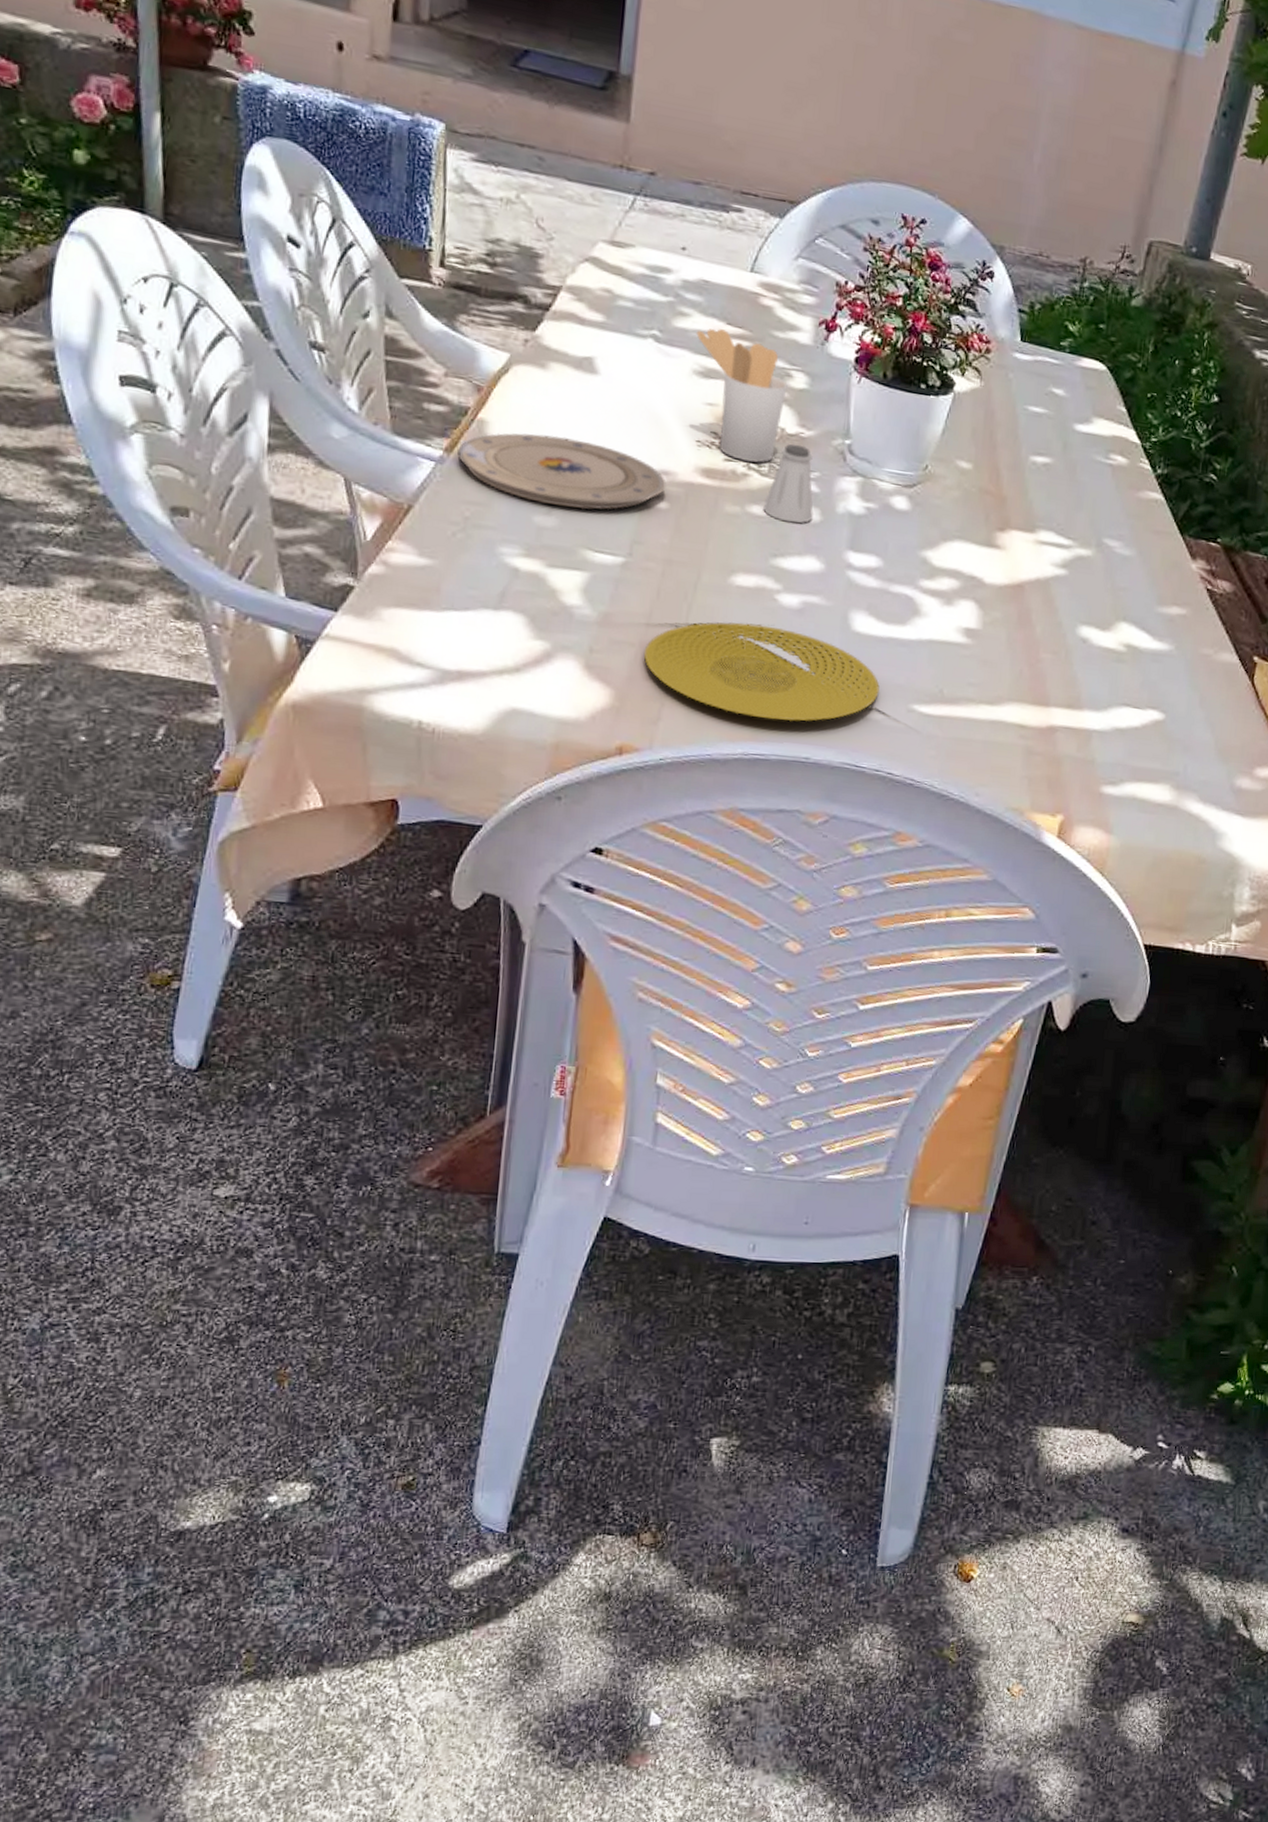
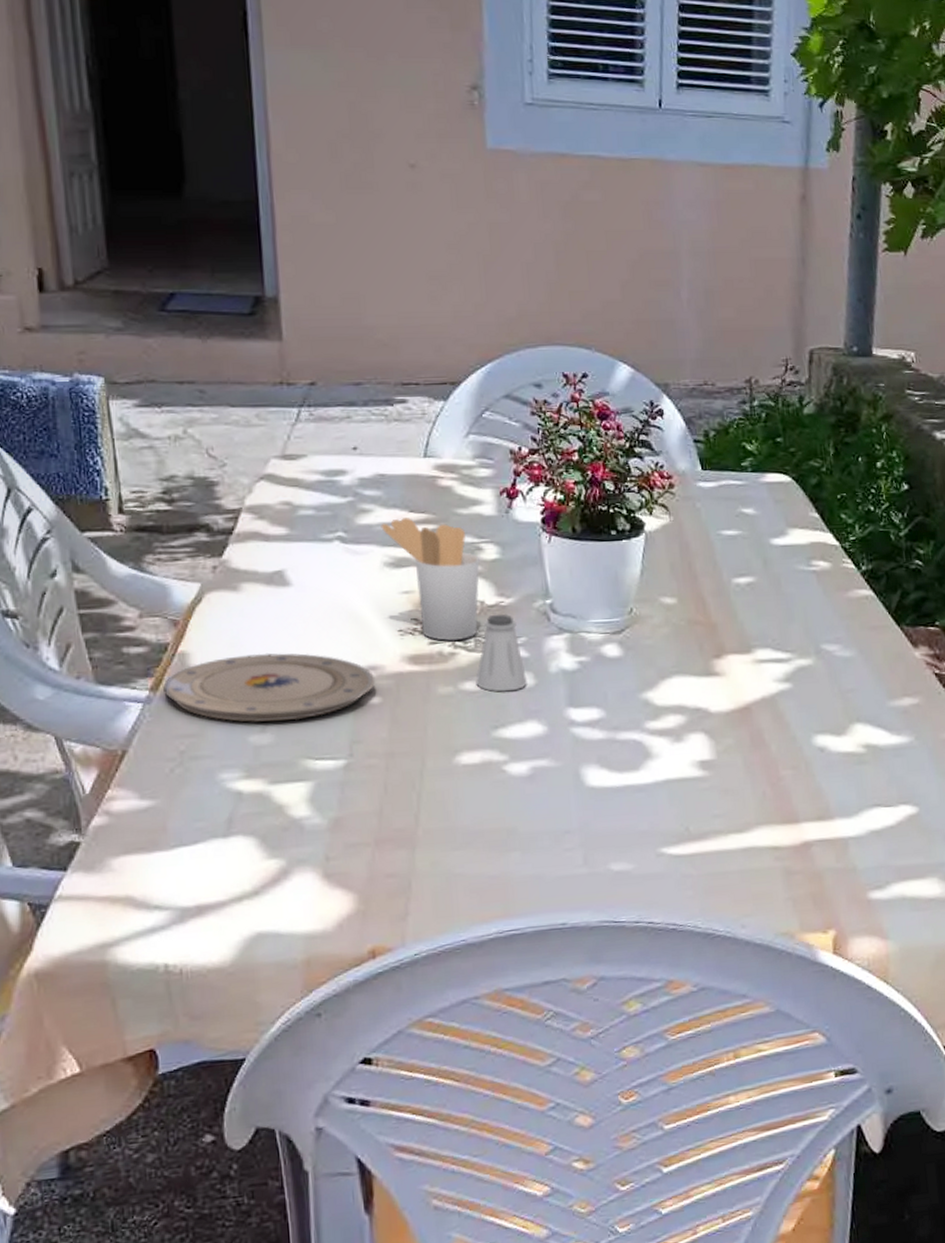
plate: present [643,622,880,722] -> none [380,798,625,893]

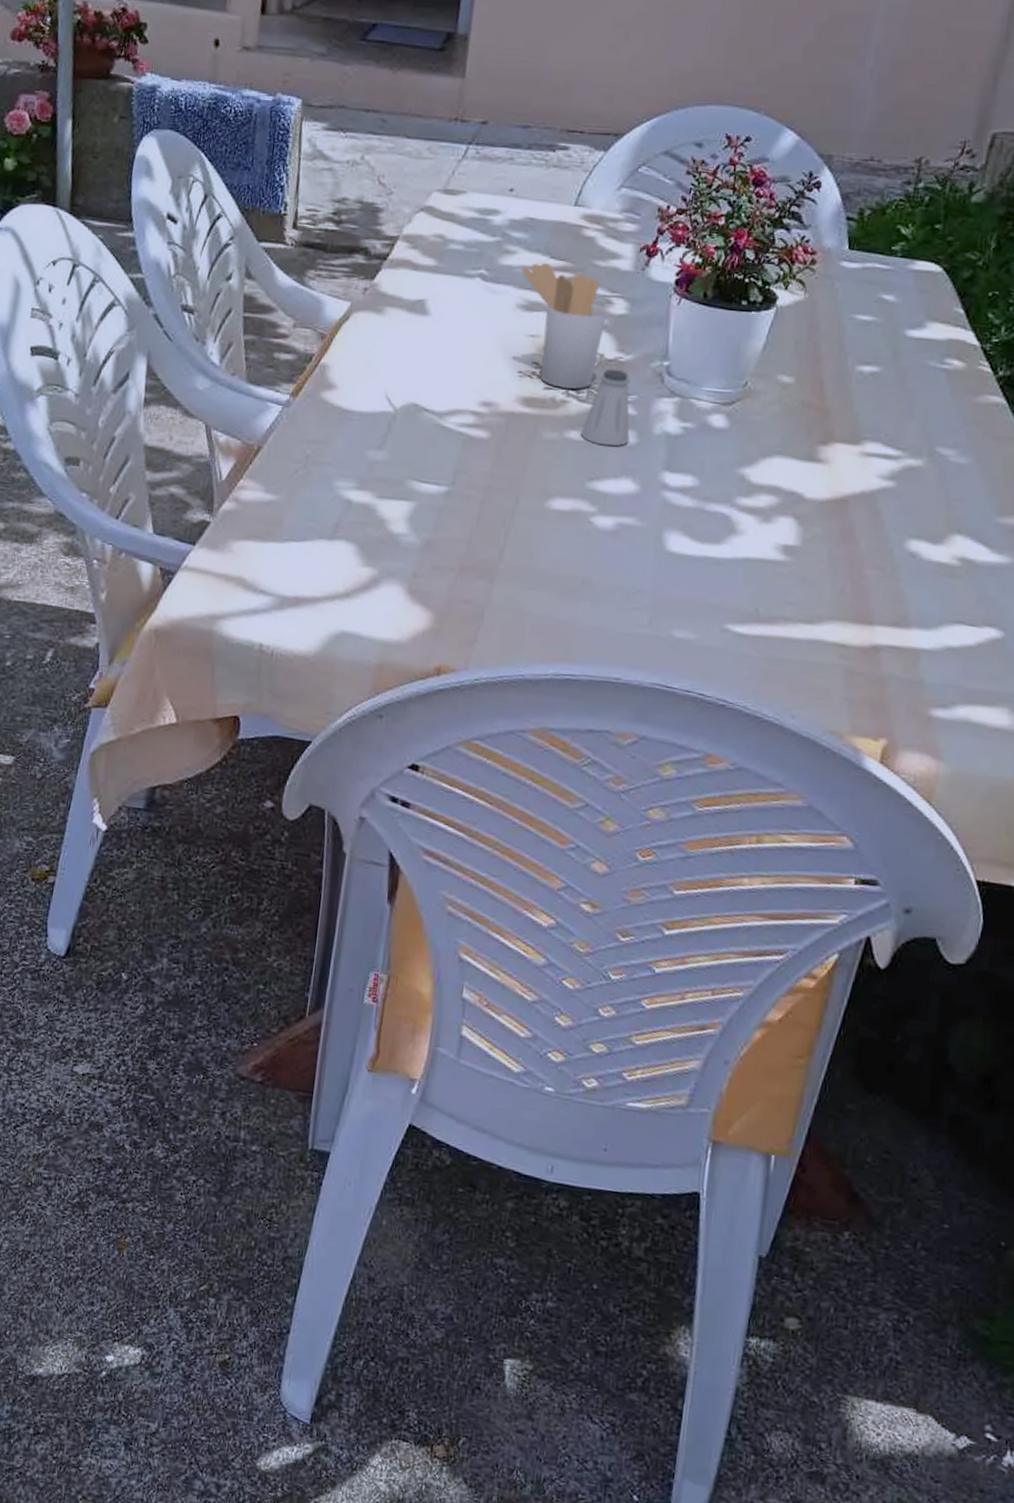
plate: present [163,653,376,722] -> none [302,375,489,443]

